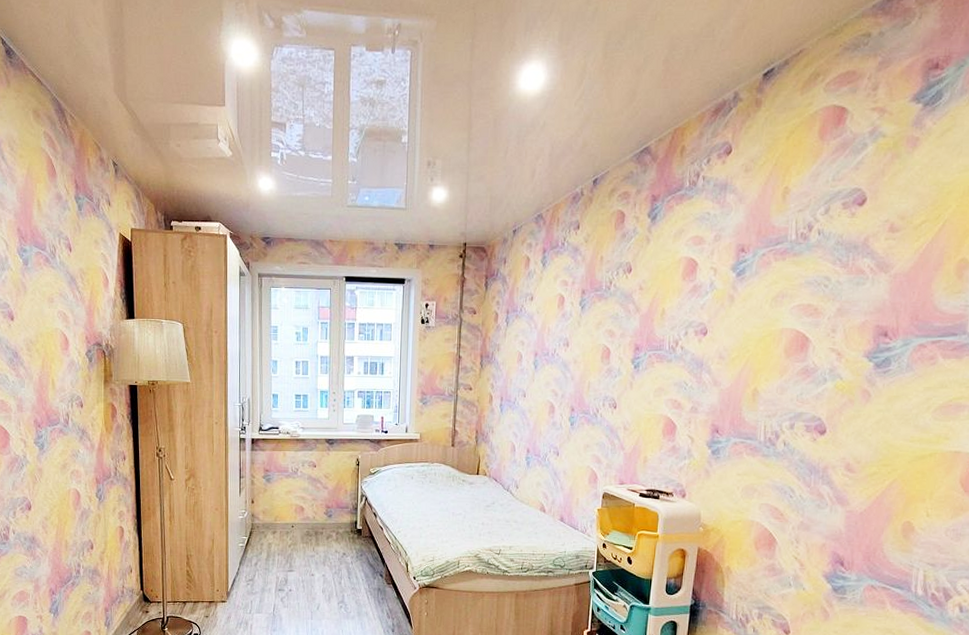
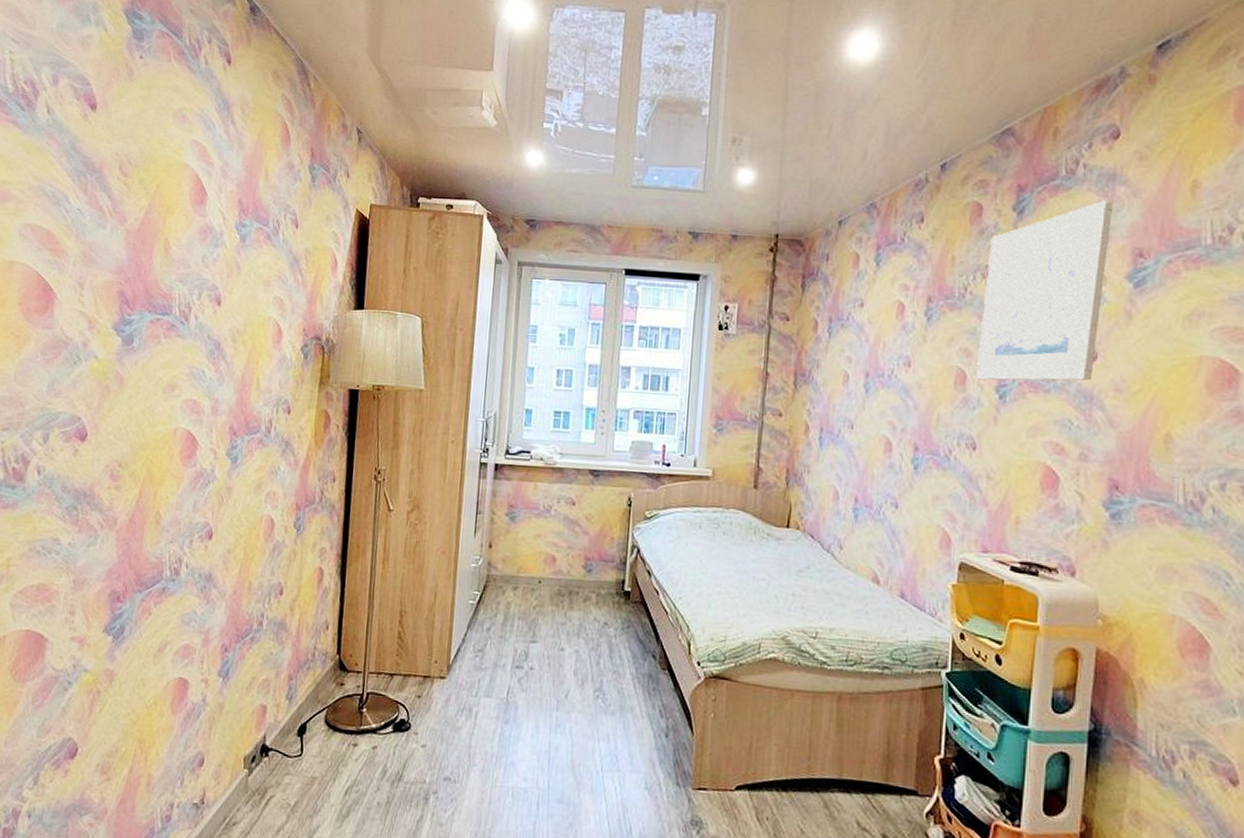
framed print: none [617,207,724,355] -> present [975,200,1114,381]

